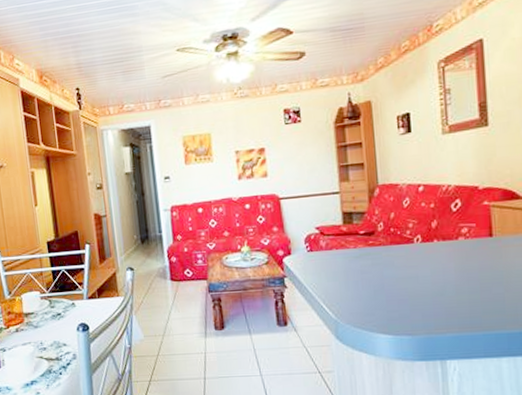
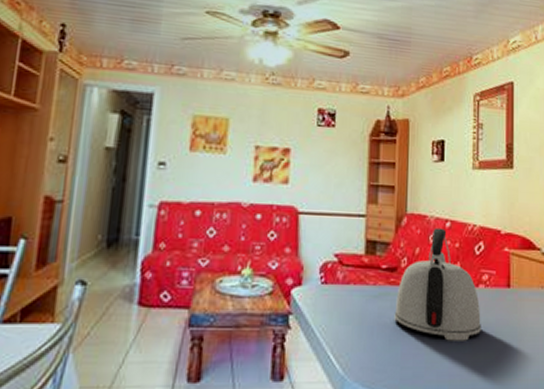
kettle: none [376,192,464,287] -> present [394,227,481,341]

